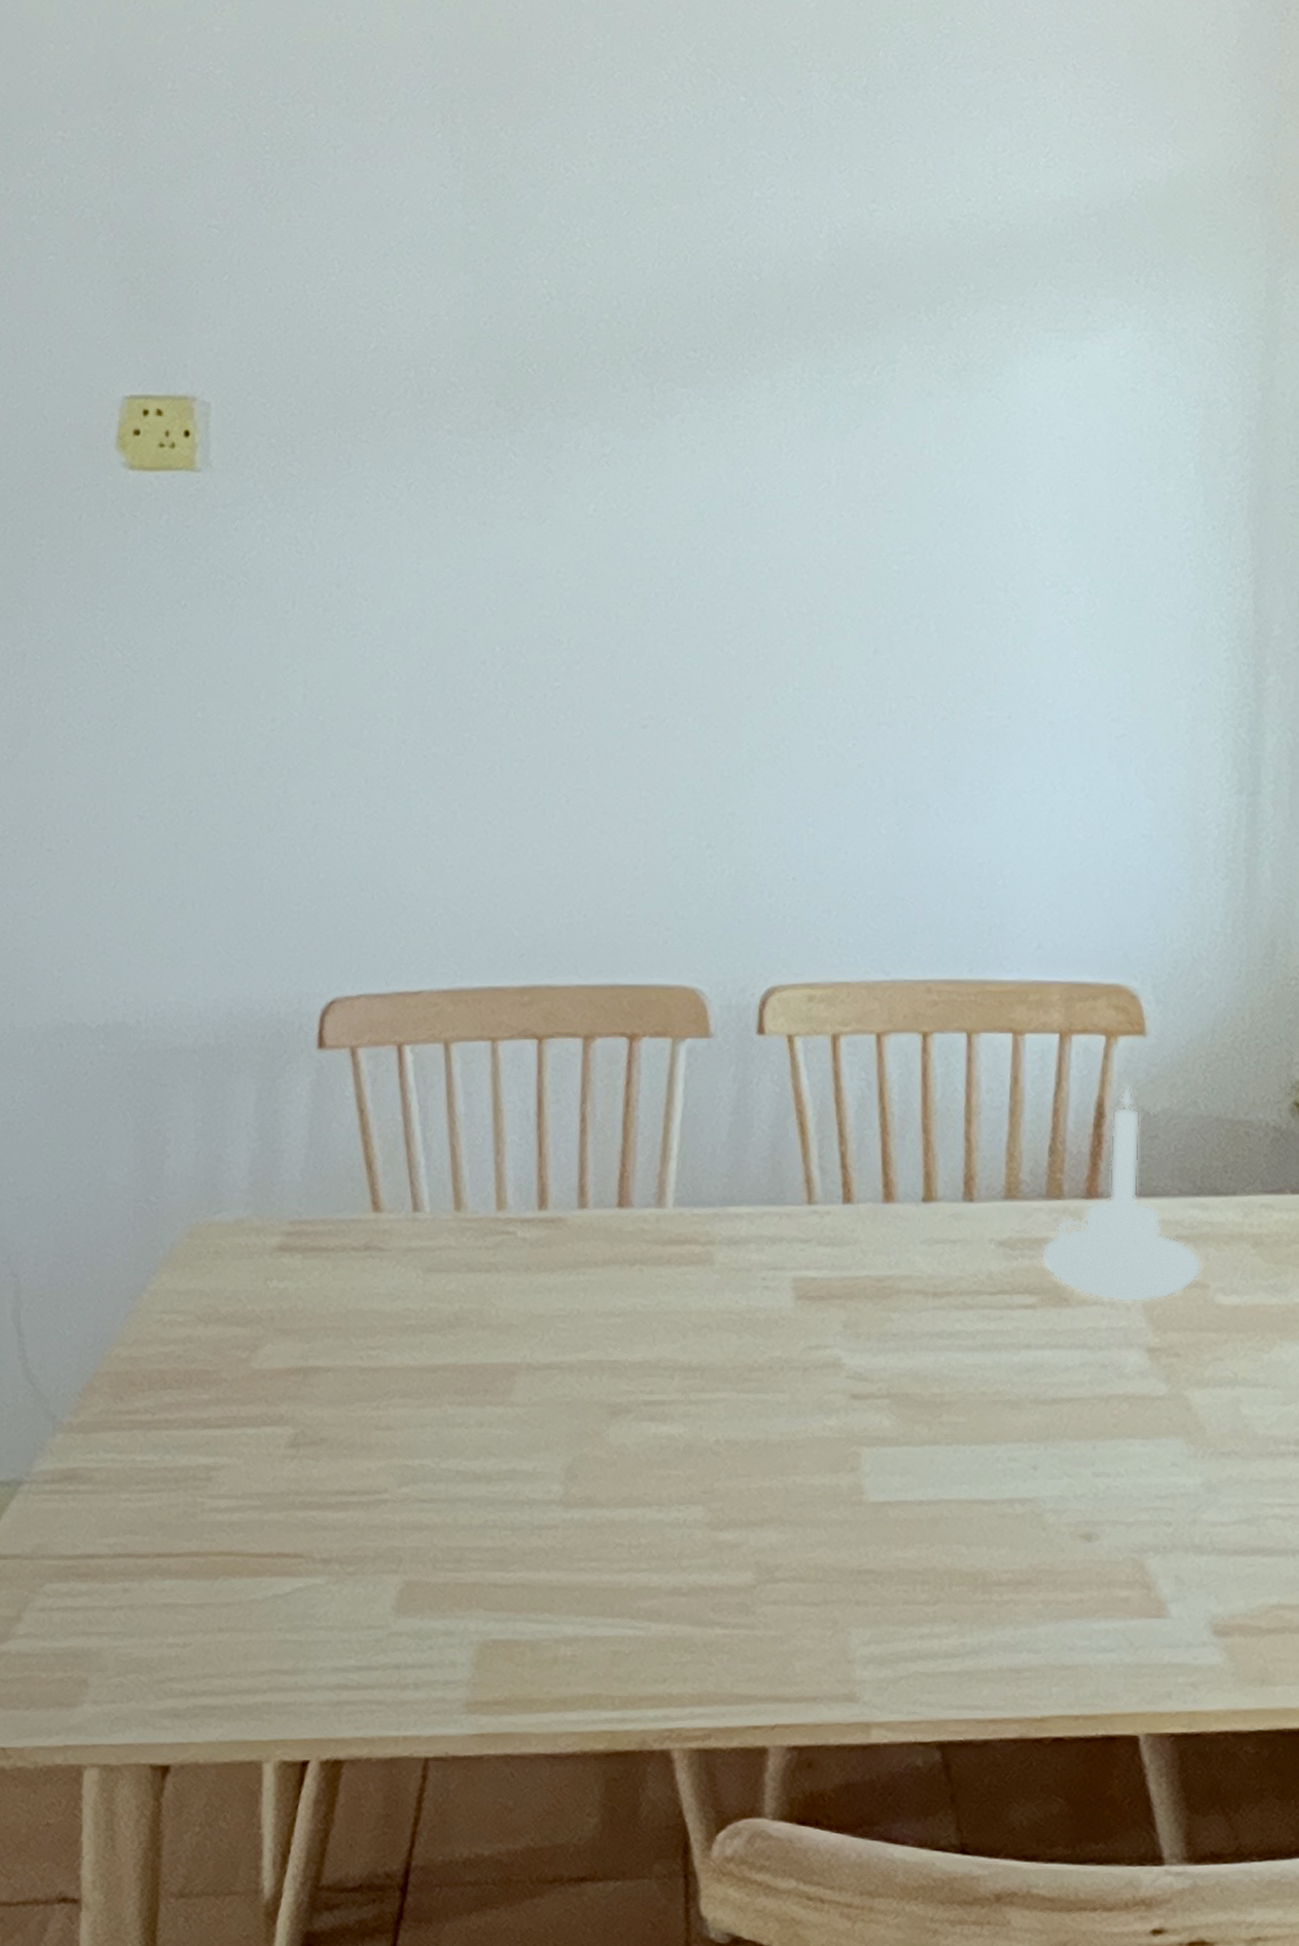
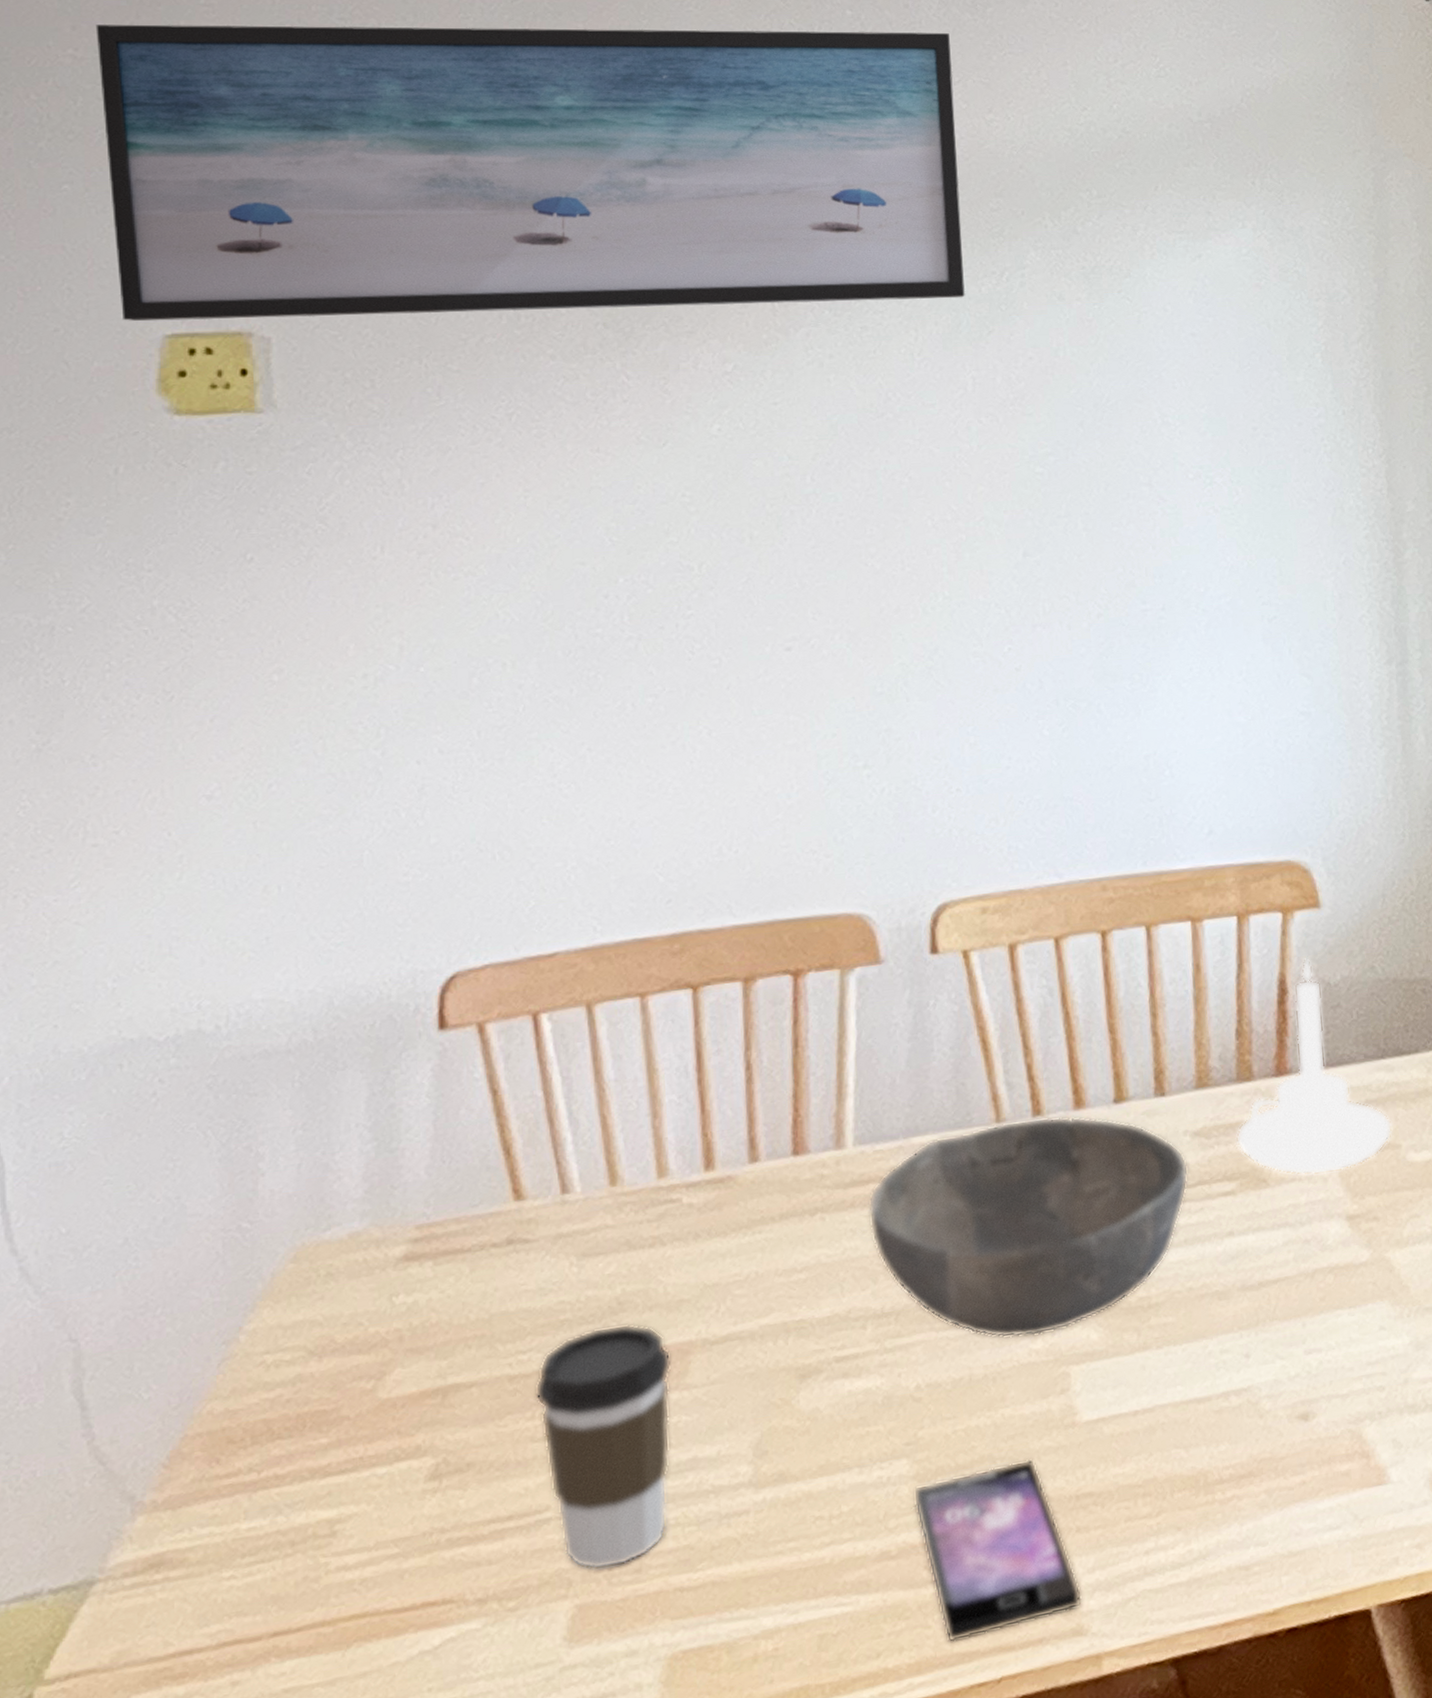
wall art: none [81,108,839,391] -> present [95,24,965,322]
coffee cup: none [381,1337,499,1554] -> present [535,1323,672,1570]
bowl: none [683,1205,991,1413] -> present [868,1116,1189,1339]
smartphone: none [706,1527,856,1683] -> present [913,1459,1082,1643]

